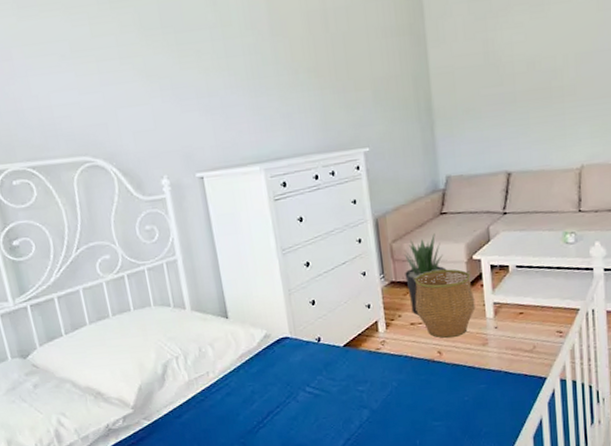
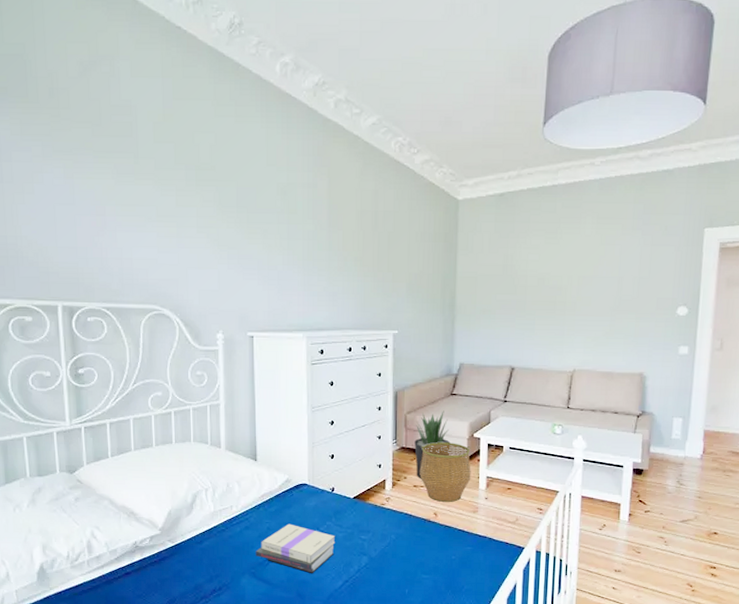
books: none [241,383,331,436] -> present [255,523,336,574]

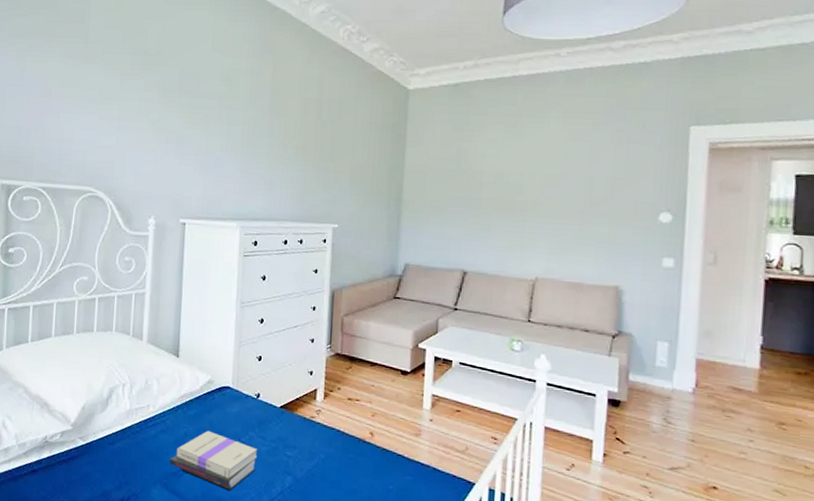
planter: present [414,410,451,481] -> none [350,315,392,395]
basket: present [420,442,471,502] -> none [355,350,415,421]

